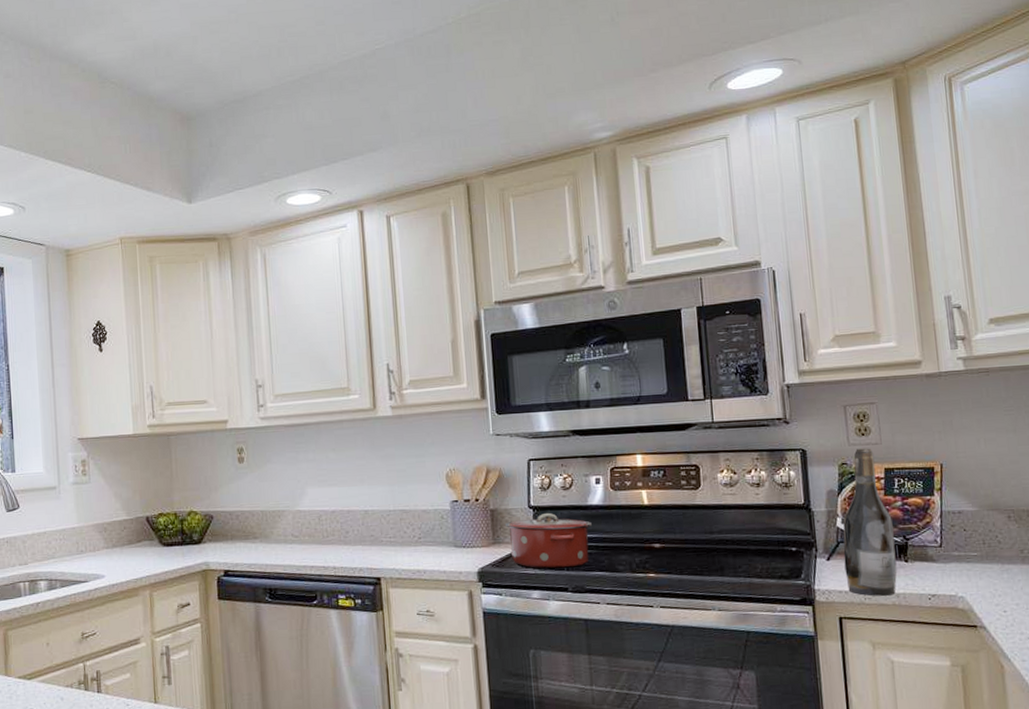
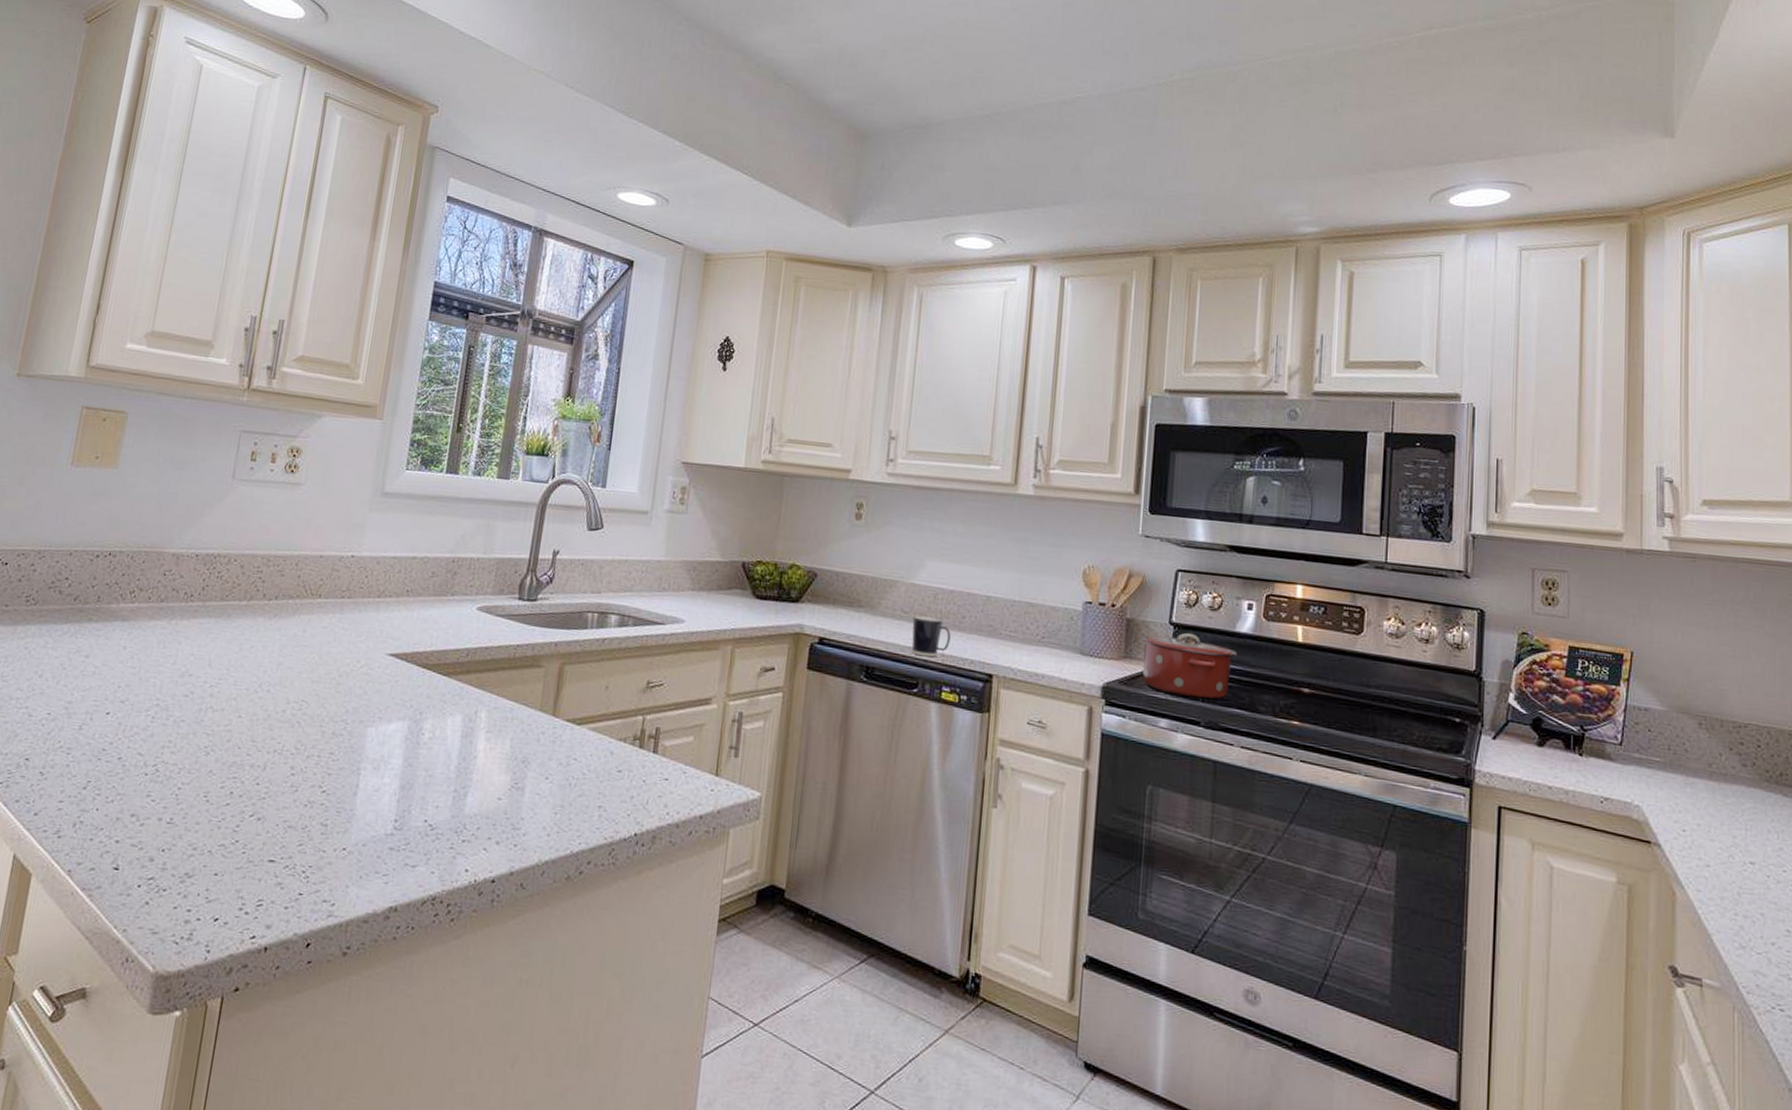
mug: none [303,536,339,572] -> present [911,615,951,657]
wine bottle: present [843,448,898,597] -> none [1511,619,1571,792]

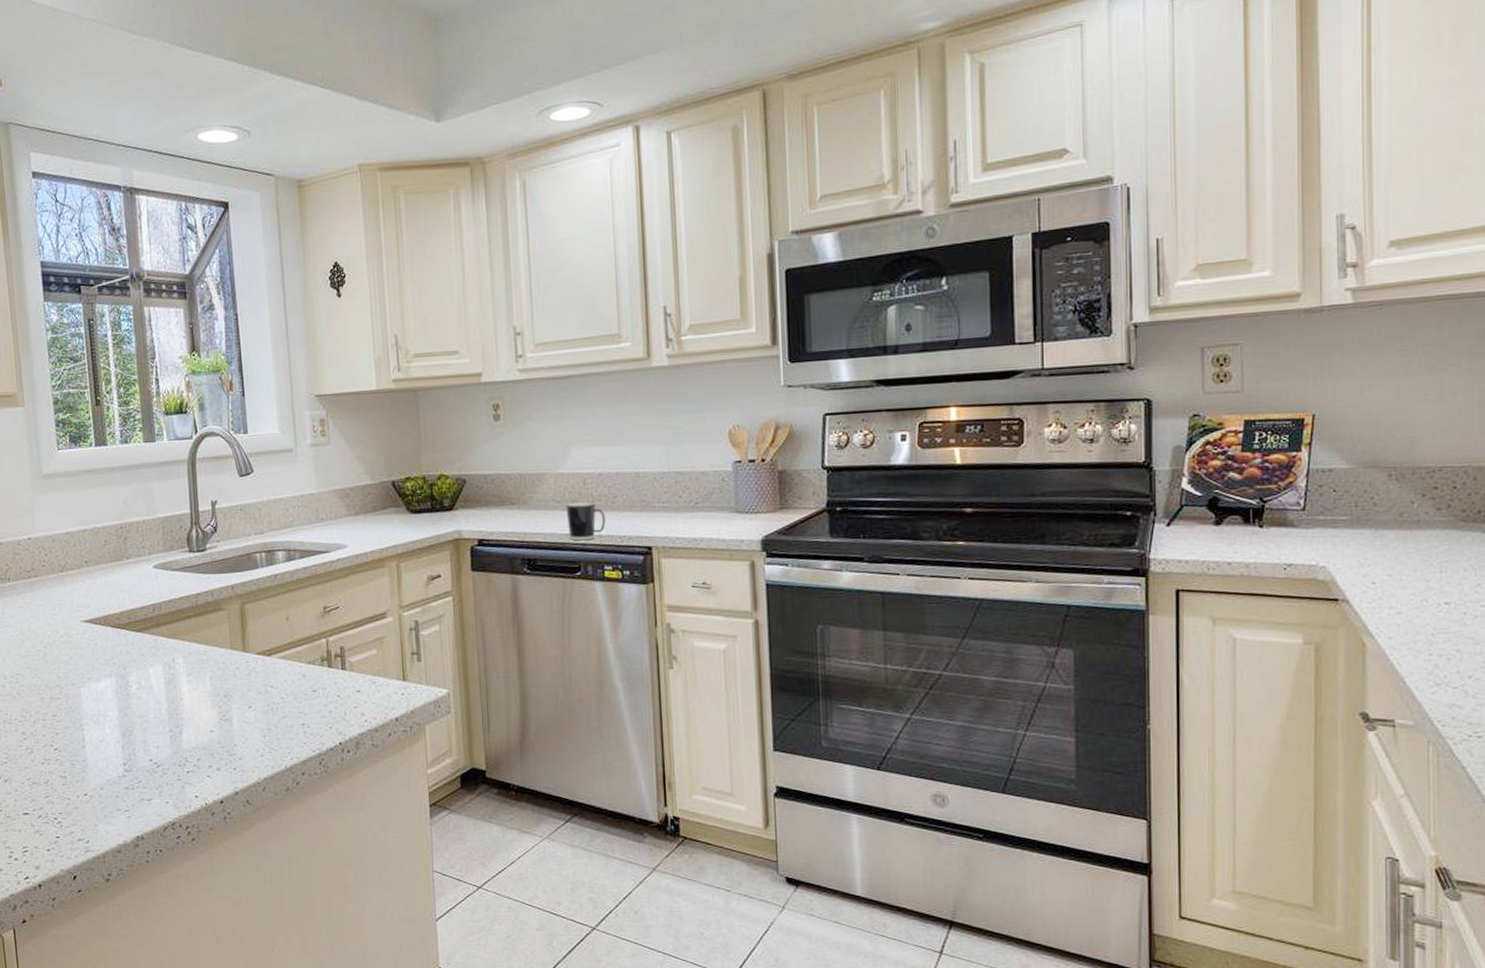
casserole: present [1140,632,1238,701] -> none [794,473,896,538]

